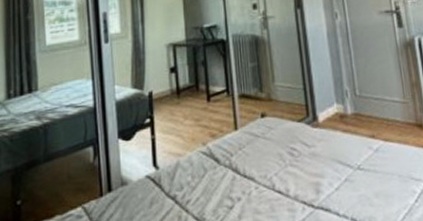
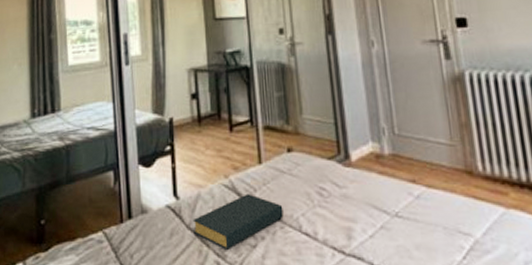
hardback book: none [172,158,258,213] -> present [193,194,284,250]

